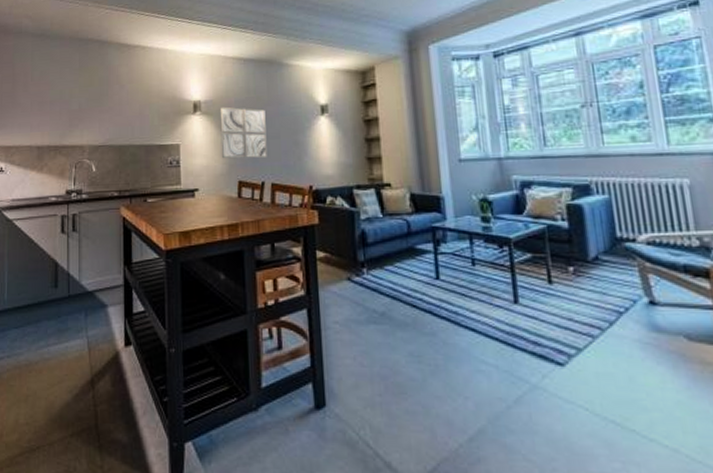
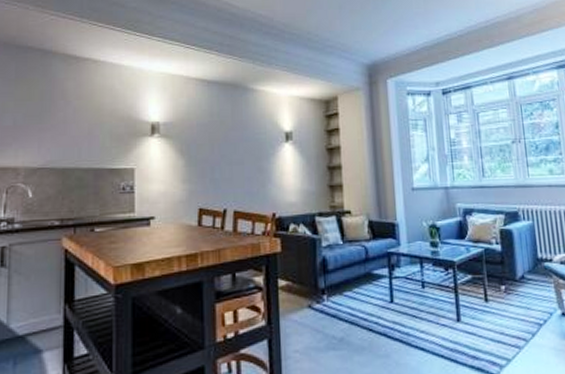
wall art: present [219,107,267,159] -> none [180,130,230,185]

